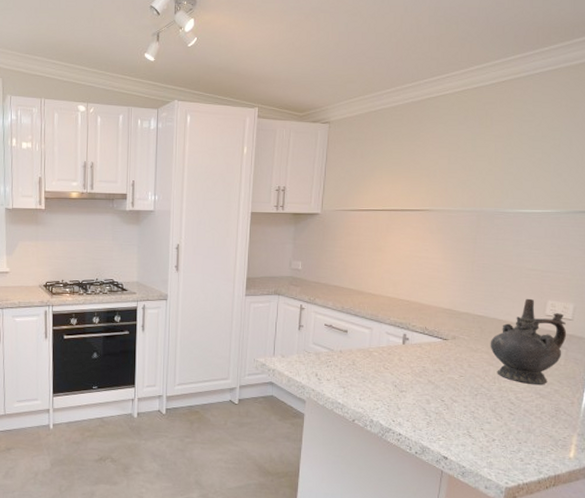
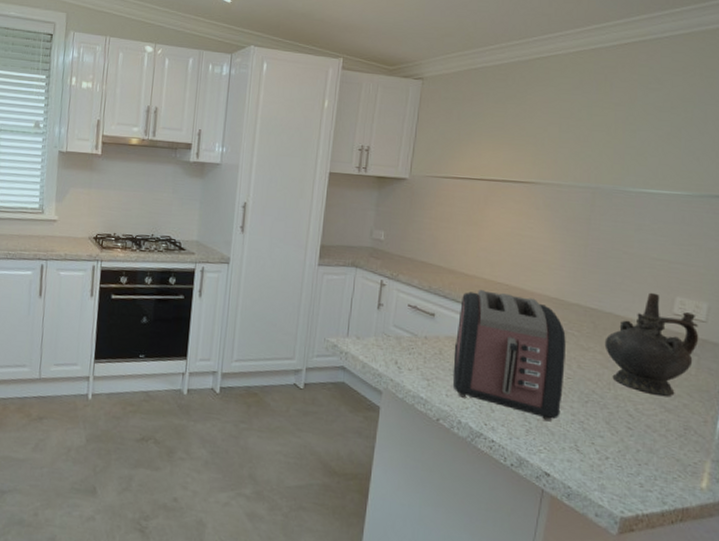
toaster: none [365,307,458,414] -> present [453,290,566,422]

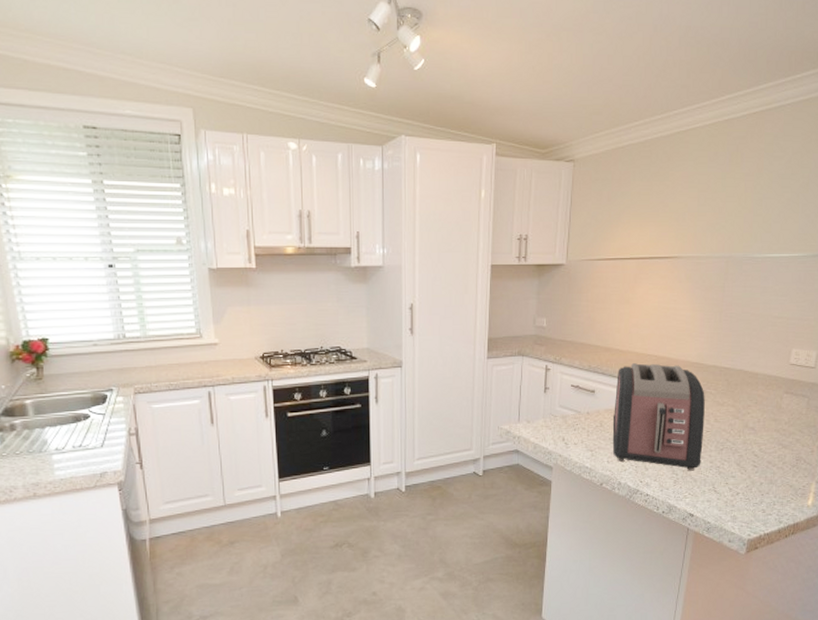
ceremonial vessel: present [604,292,699,397] -> none [736,347,809,436]

